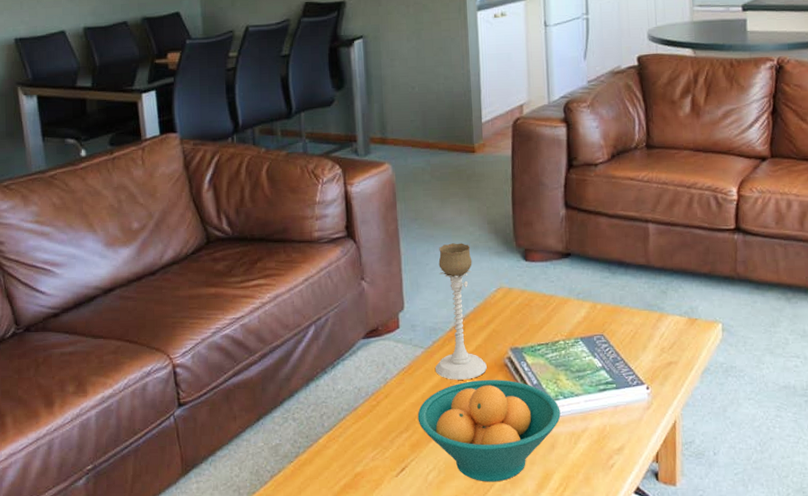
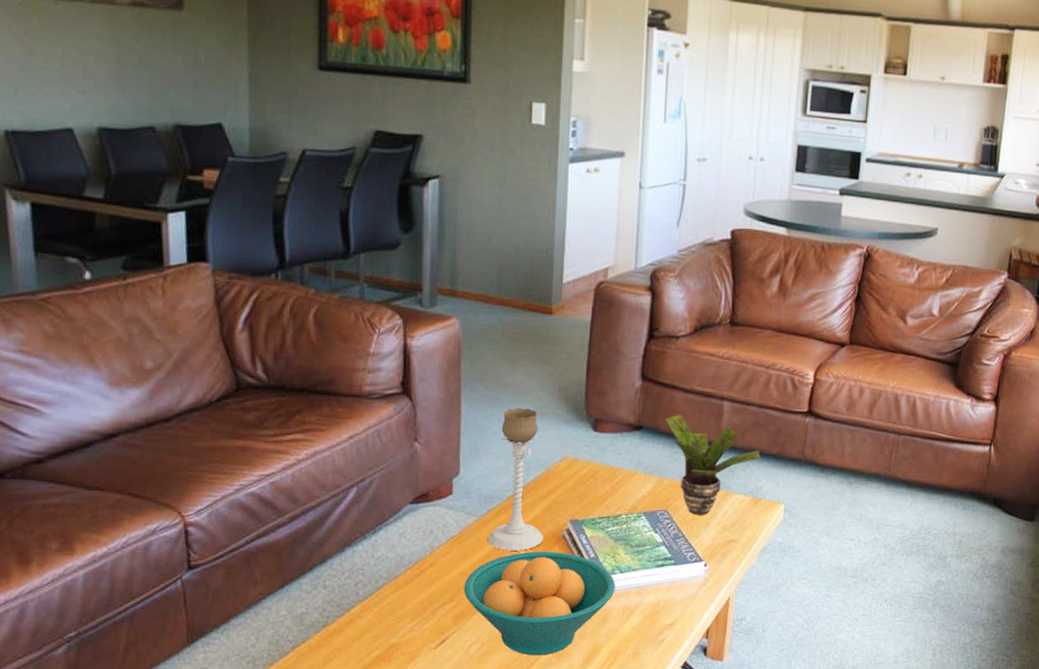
potted plant: none [592,239,691,338] -> present [665,414,760,515]

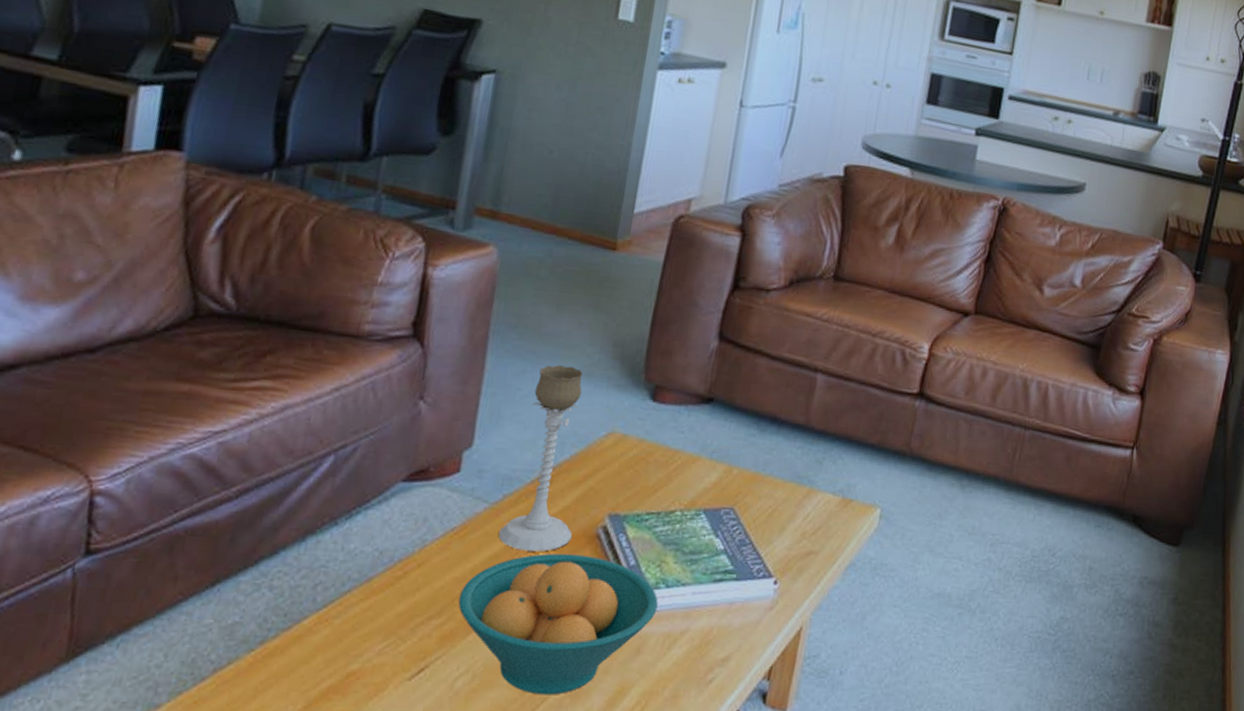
potted plant: present [665,414,760,515] -> none [742,386,856,517]

